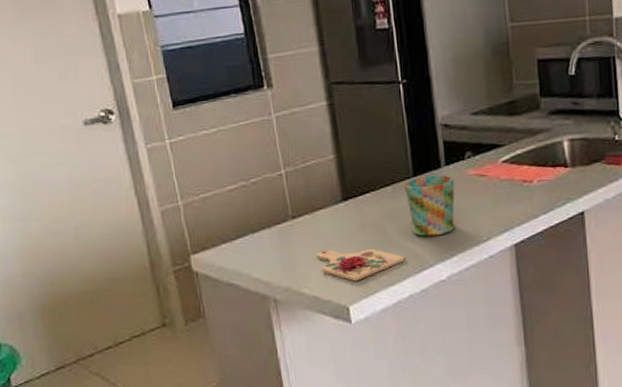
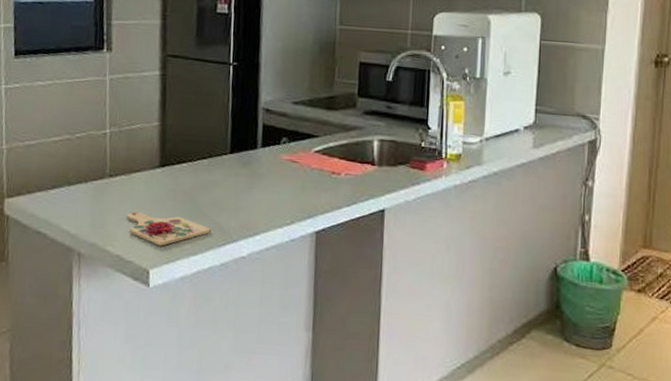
mug: present [403,175,455,237] -> none [219,154,268,213]

